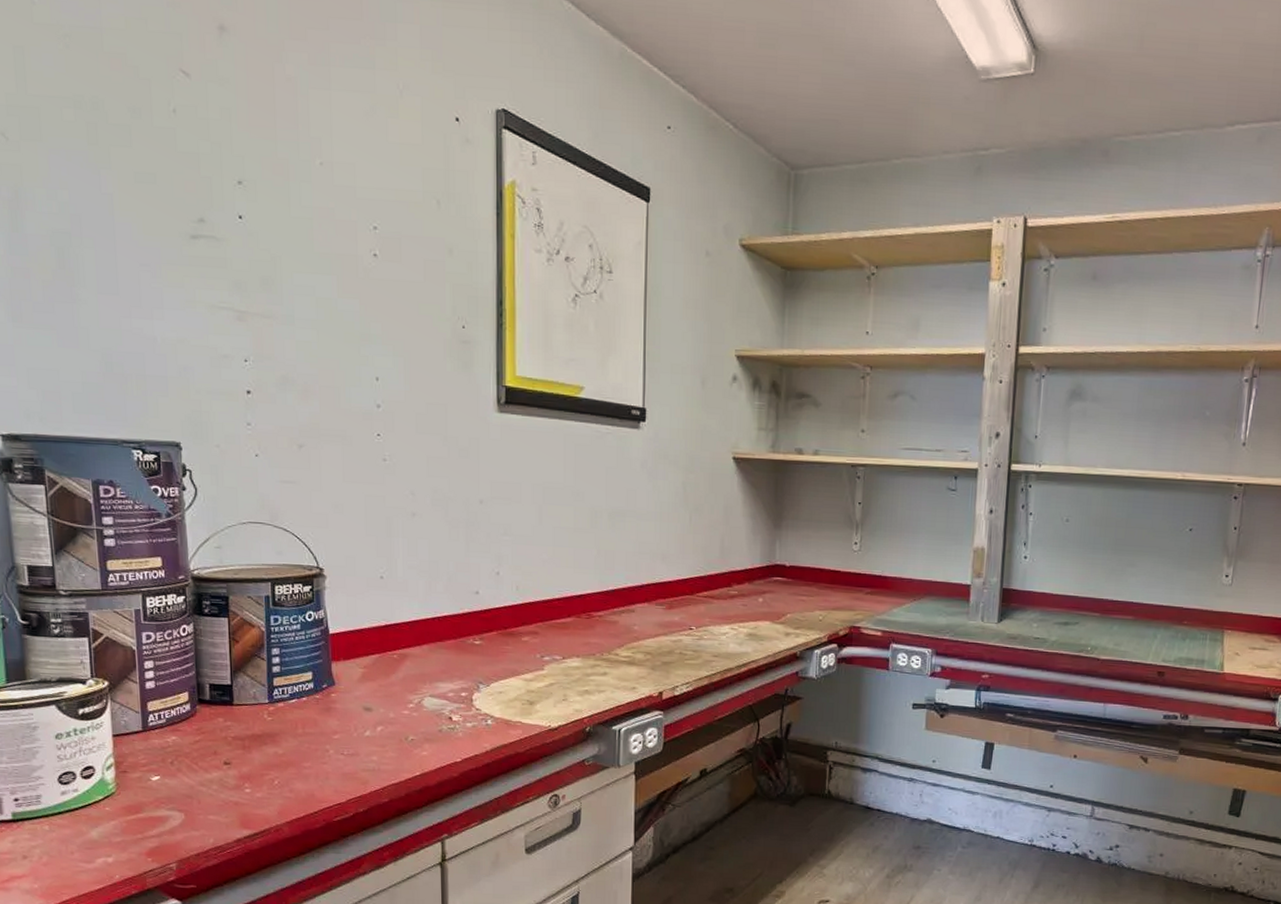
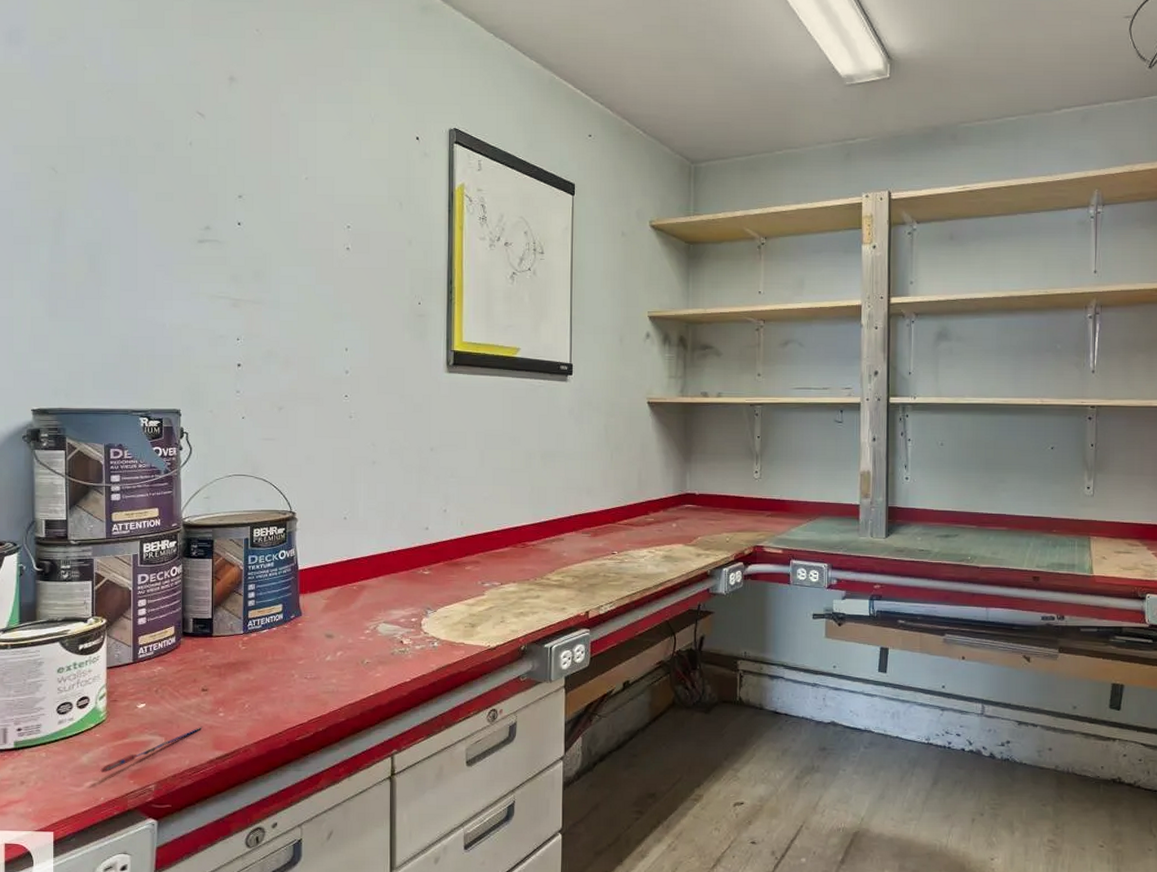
pen: none [113,802,227,849] -> present [100,726,203,772]

